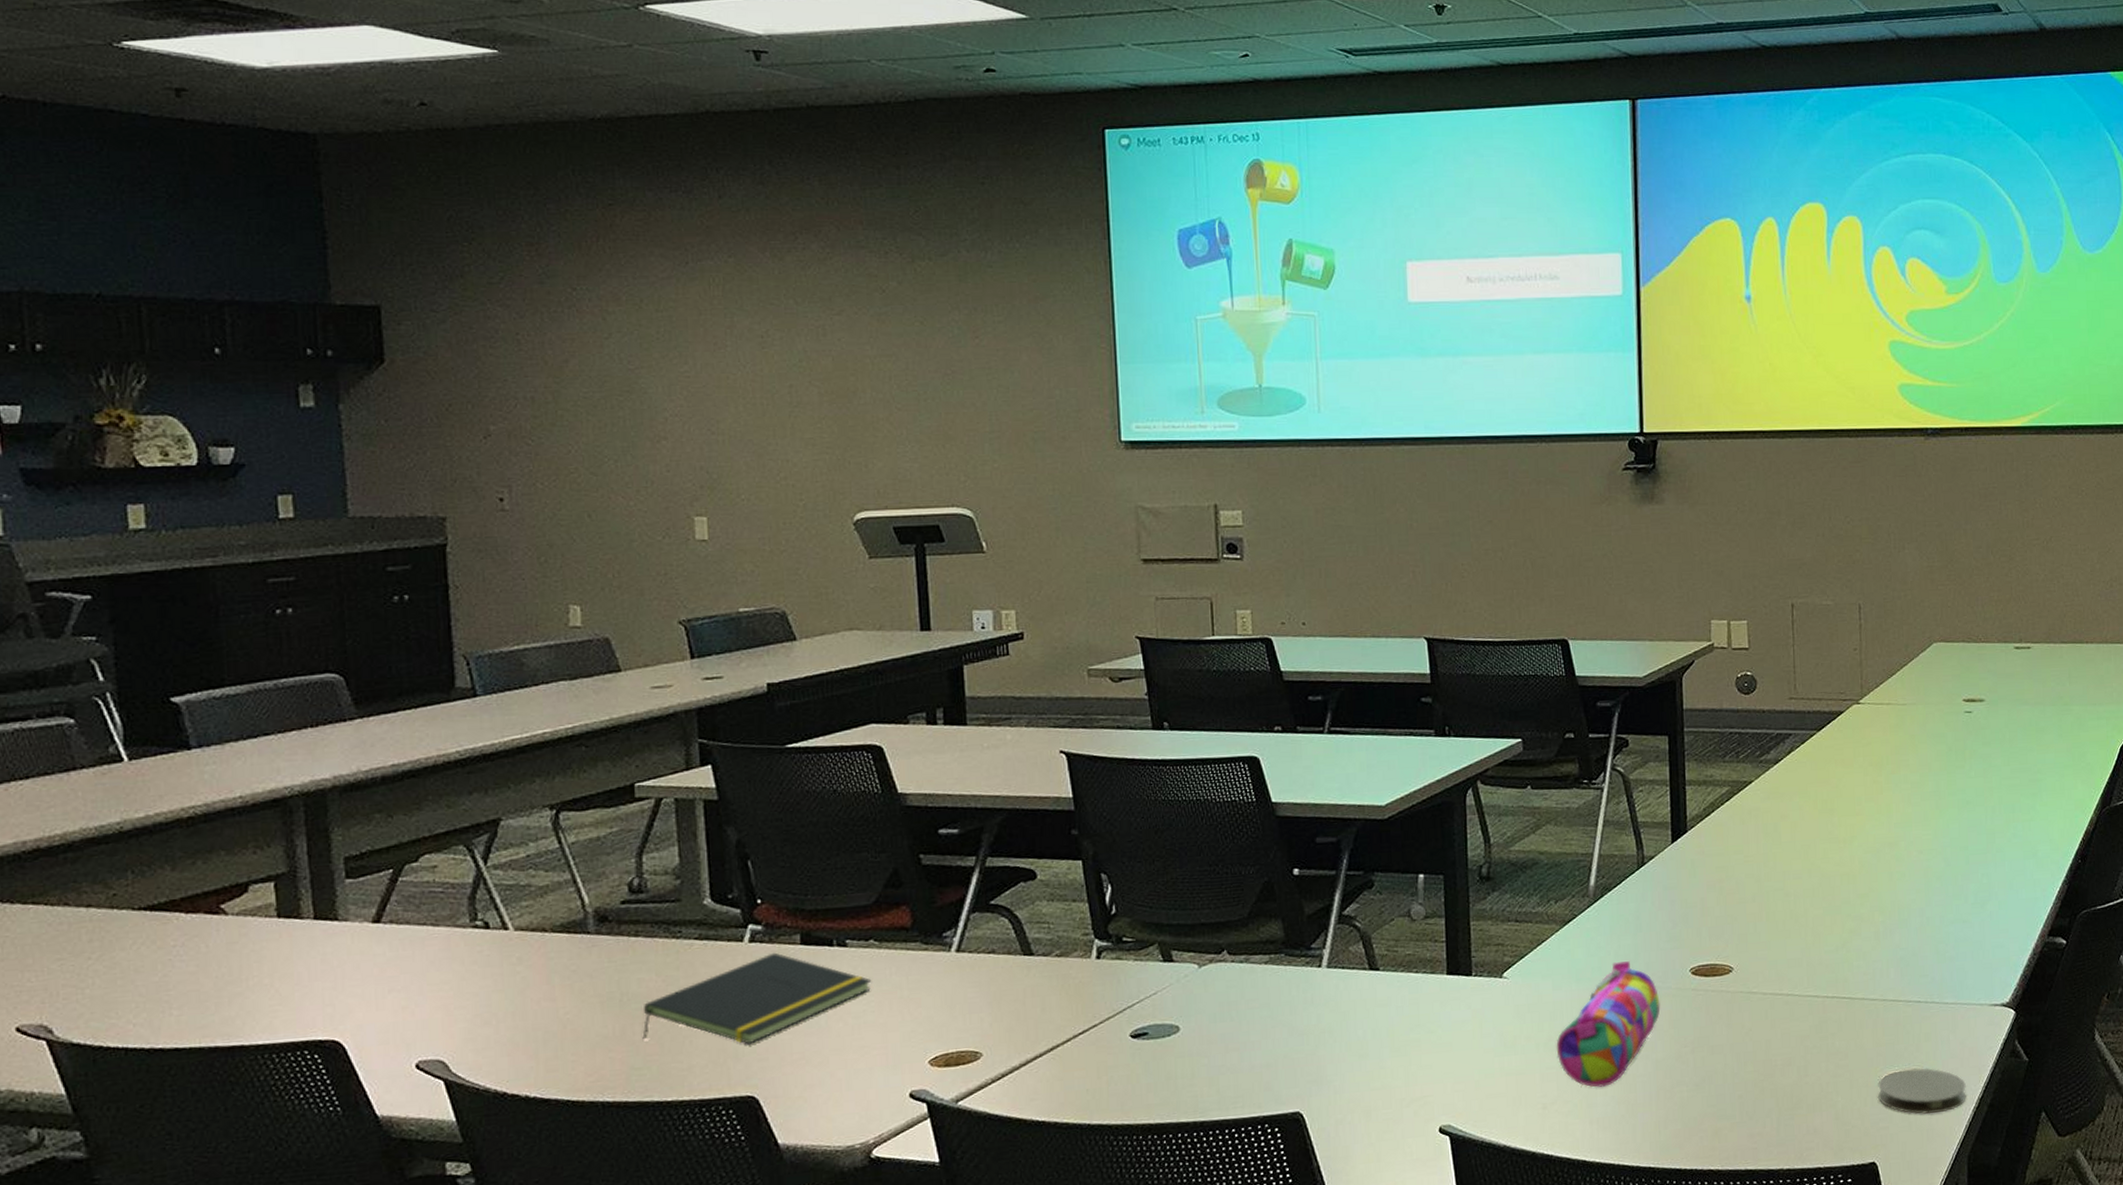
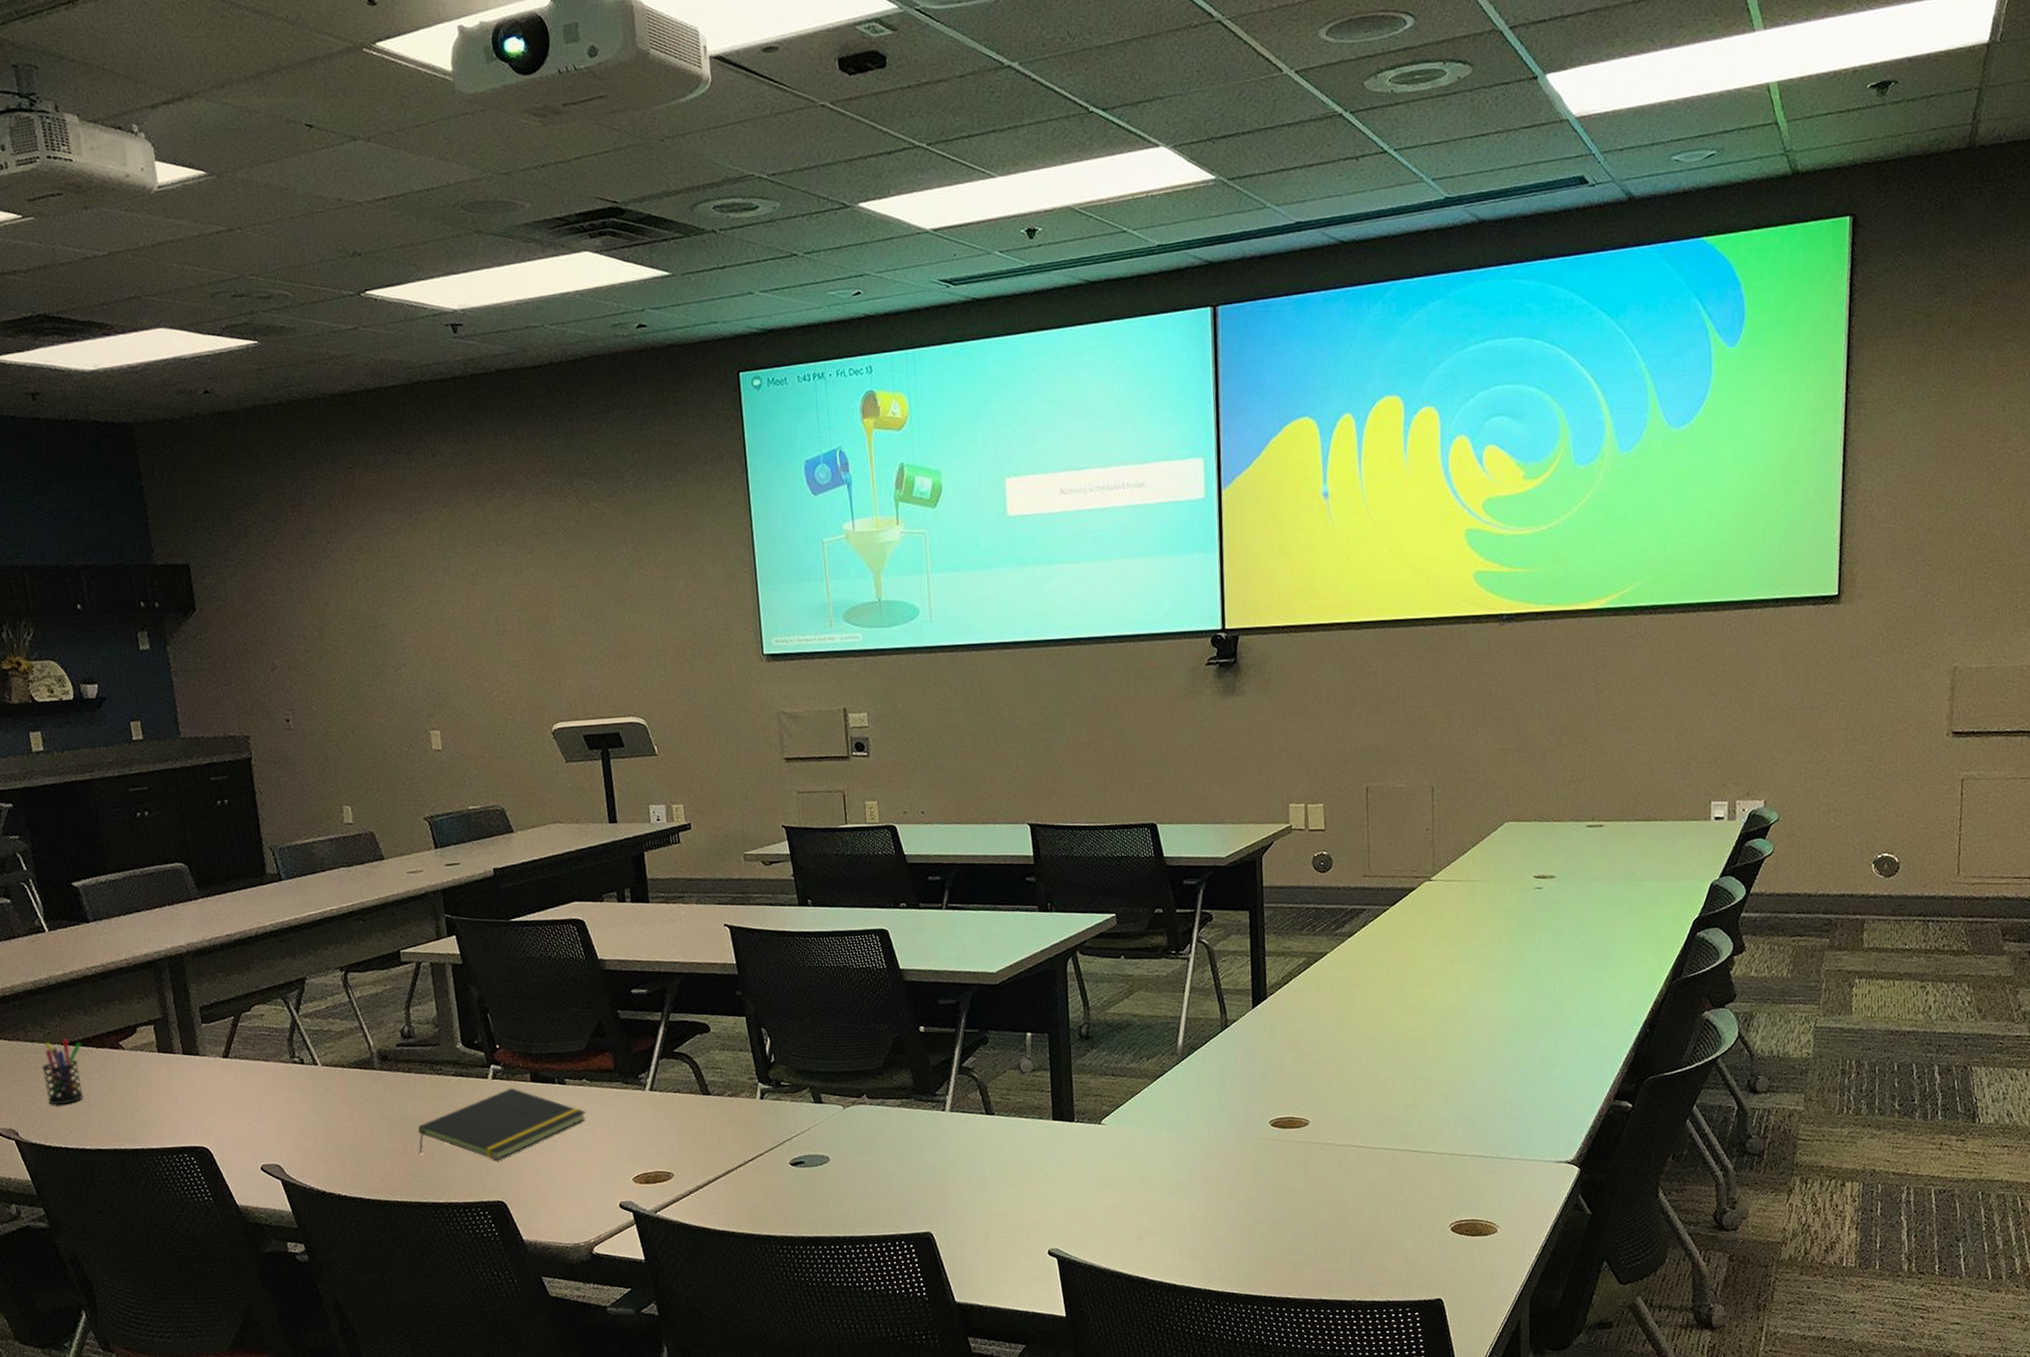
pen holder: none [100,902,164,991] -> present [42,1039,84,1105]
pencil case: present [1556,961,1661,1088] -> none [1149,1113,1243,1222]
coaster: present [1878,1067,1966,1114] -> none [1445,1216,1530,1258]

